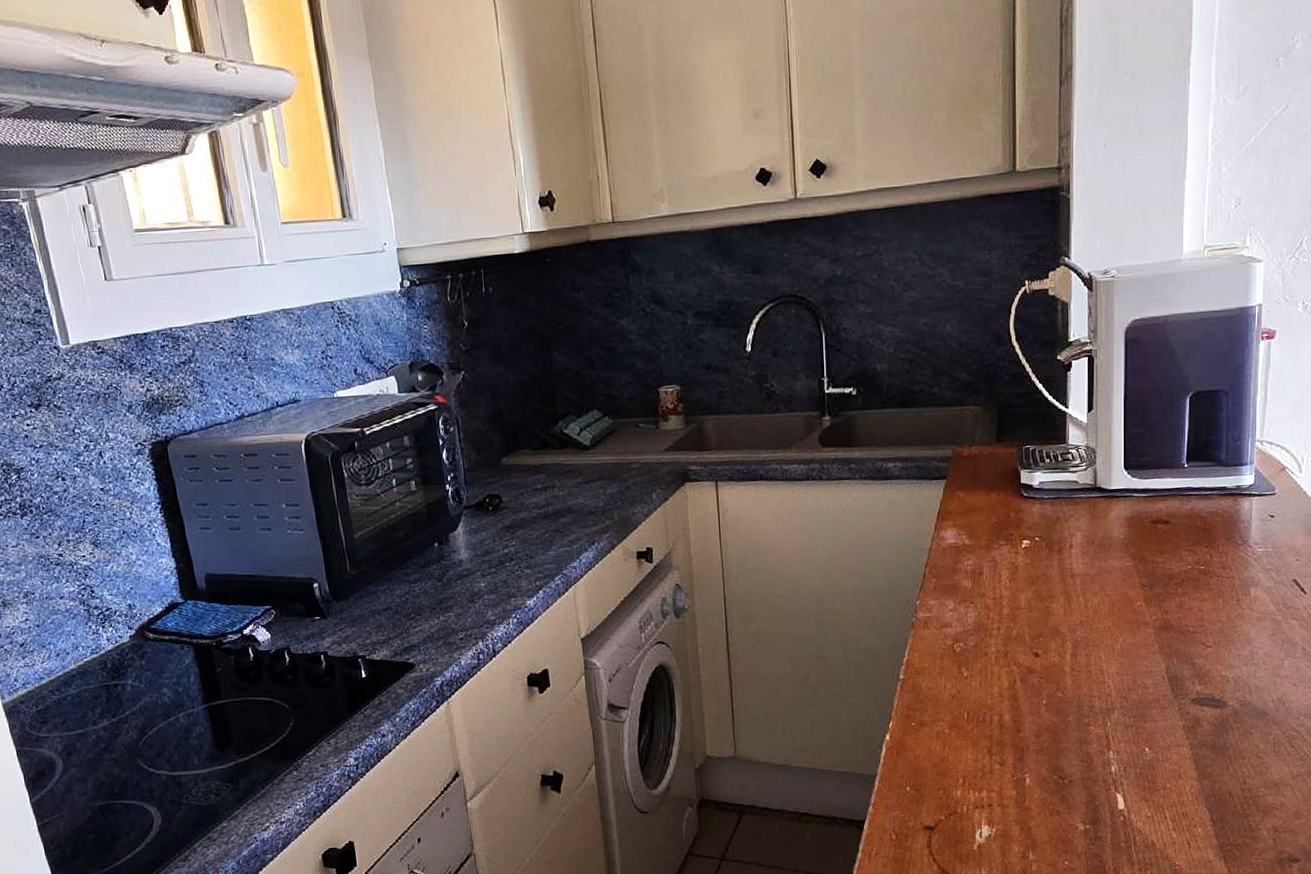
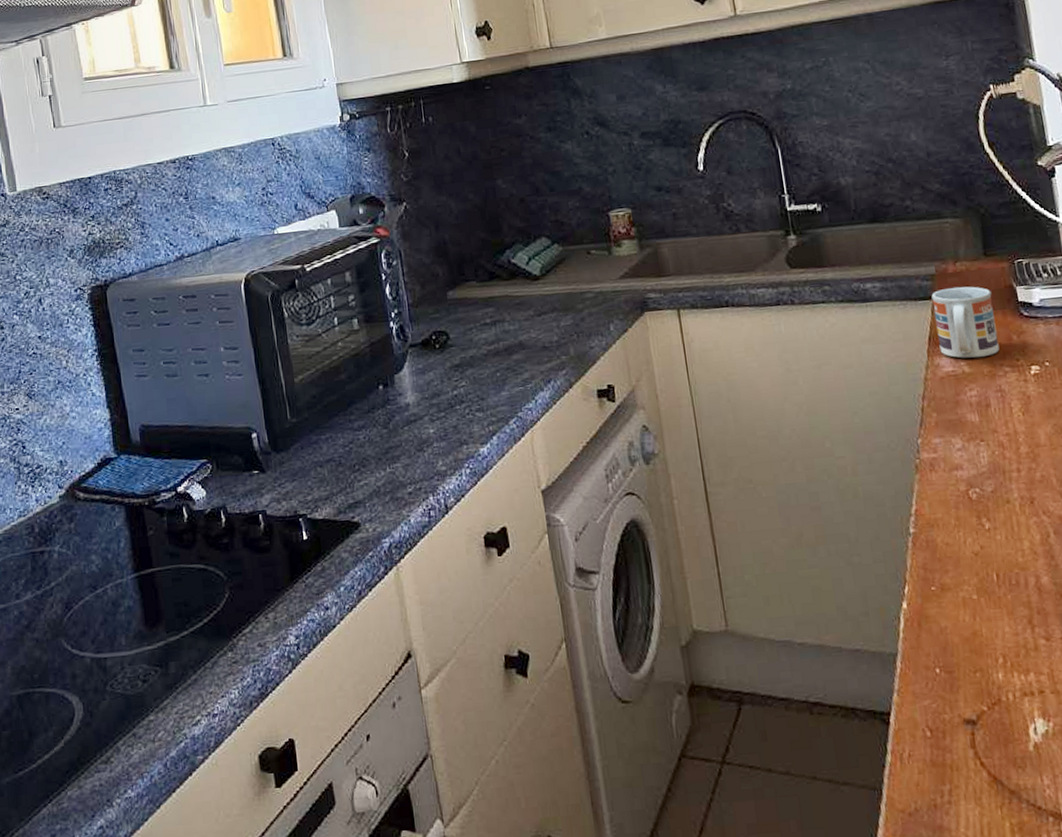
cup: none [945,468,998,532] -> present [931,286,1000,358]

